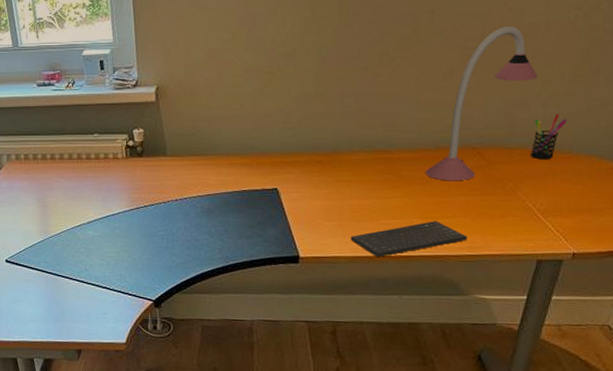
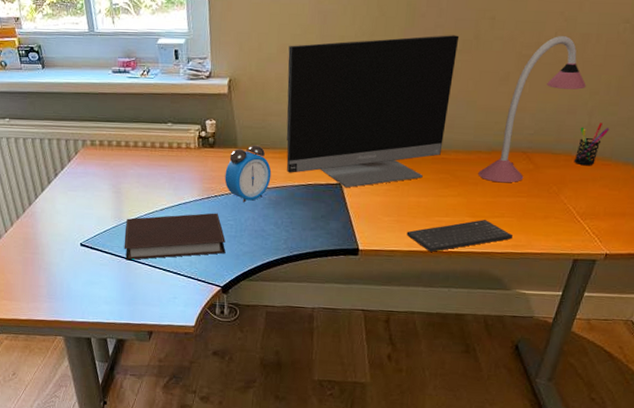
notebook: none [50,223,157,276] -> present [124,213,226,261]
alarm clock: none [154,152,203,212] -> present [225,145,272,203]
monitor: none [216,31,397,193] -> present [286,35,460,188]

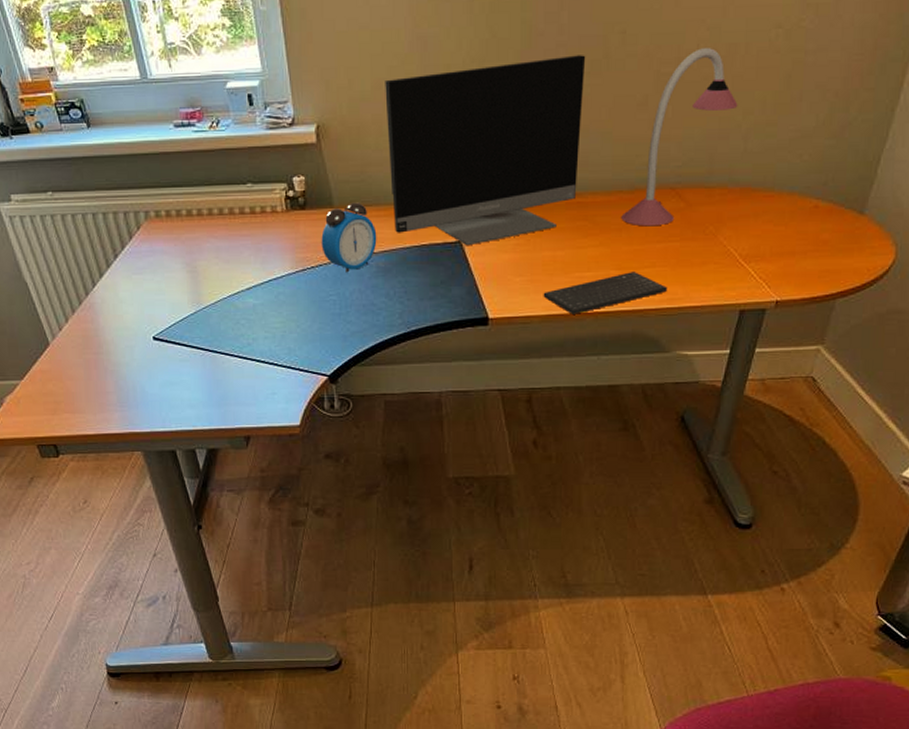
notebook: present [124,213,226,261] -> none [206,287,330,353]
pen holder: present [574,122,610,166] -> none [731,147,769,200]

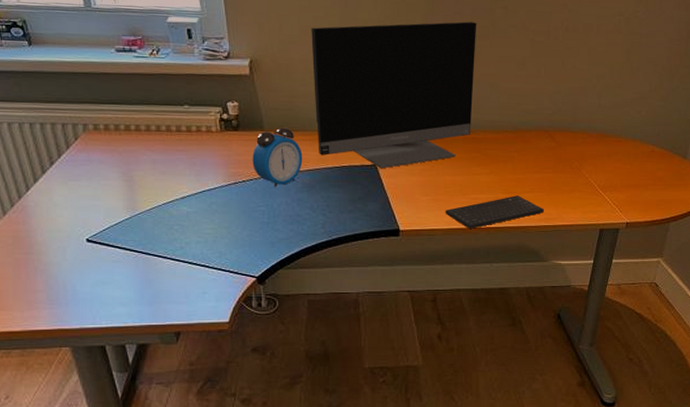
desk lamp: present [621,48,738,227] -> none [507,25,593,160]

